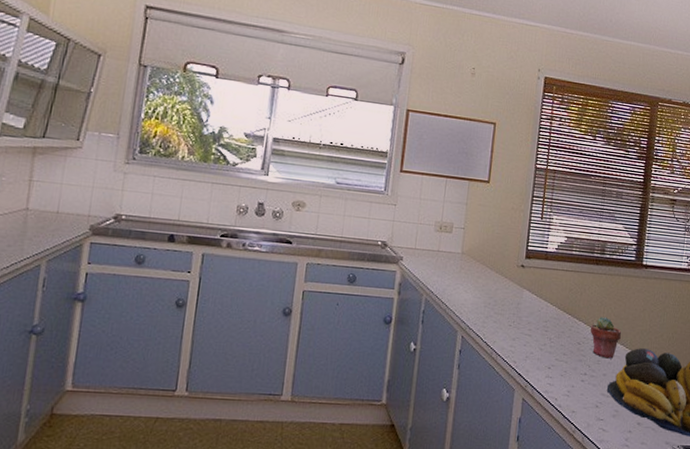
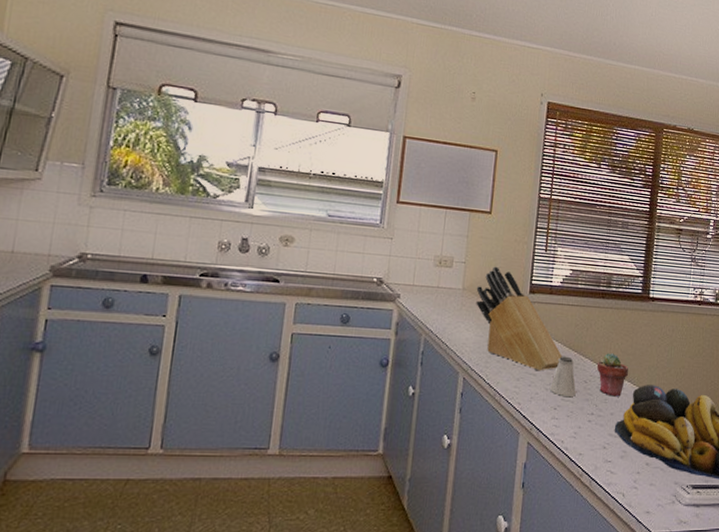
knife block: none [474,232,556,332] -> present [476,266,562,371]
saltshaker: none [544,318,570,357] -> present [550,356,576,396]

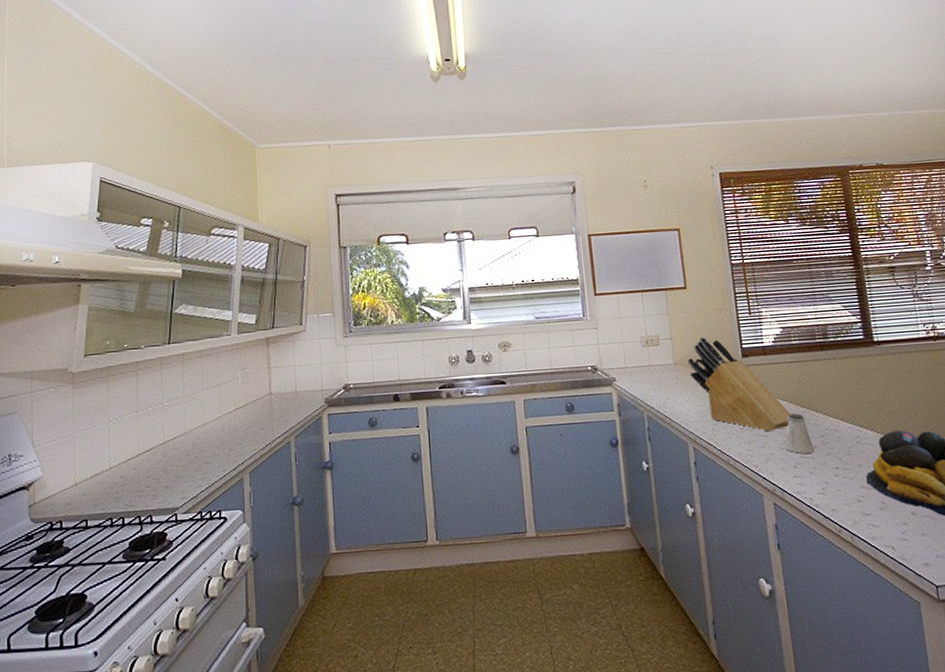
potted succulent: present [596,353,629,397] -> none [830,404,870,448]

